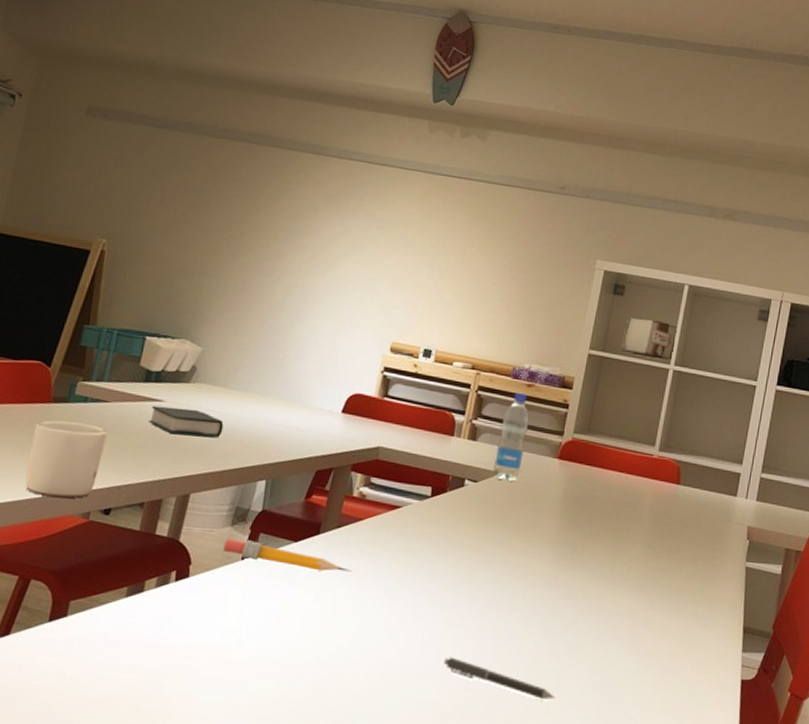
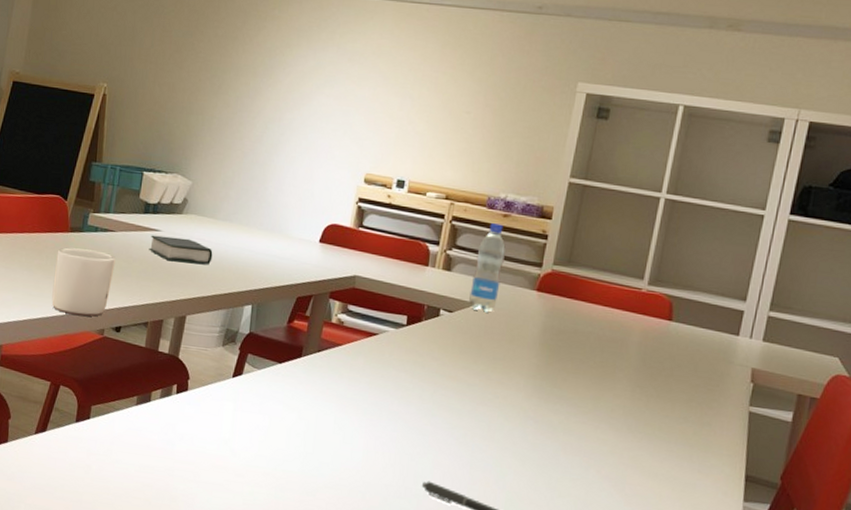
pencil: present [223,537,352,572] -> none [216,356,333,394]
box: present [621,318,677,360] -> none [606,144,670,188]

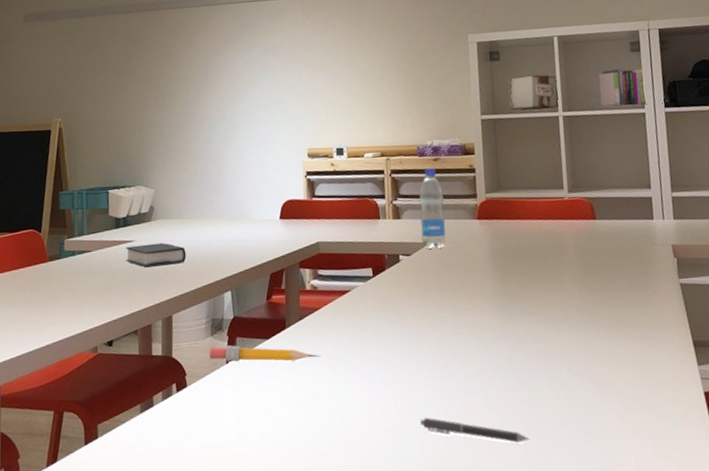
mug: present [52,247,116,317] -> none [39,273,97,340]
pencil: none [216,356,333,394] -> present [209,345,321,363]
box: none [606,144,670,188] -> present [508,74,558,111]
books: none [714,156,800,211] -> present [598,68,670,107]

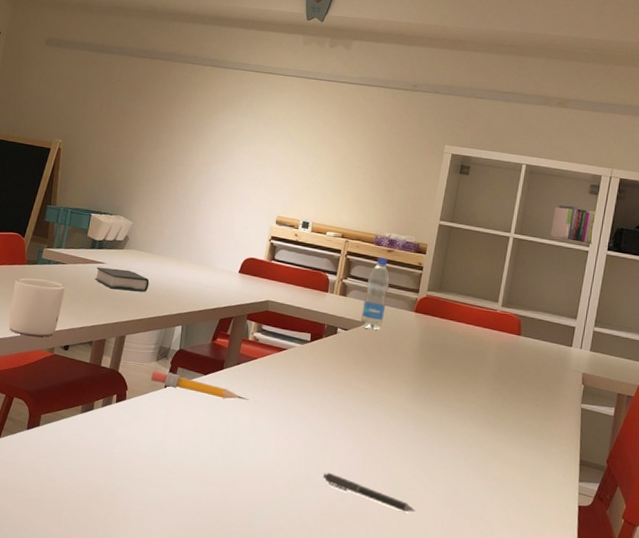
mug: none [39,273,97,340] -> present [8,278,66,337]
box: present [508,74,558,111] -> none [467,194,516,229]

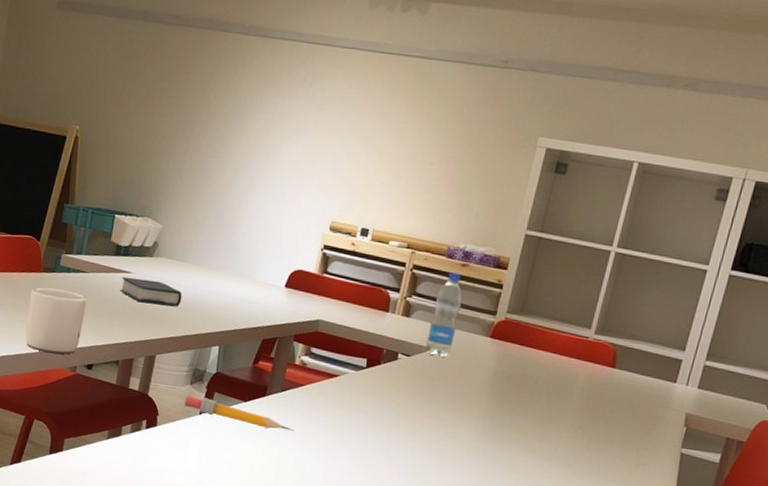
books: present [550,204,614,248] -> none [661,213,743,266]

